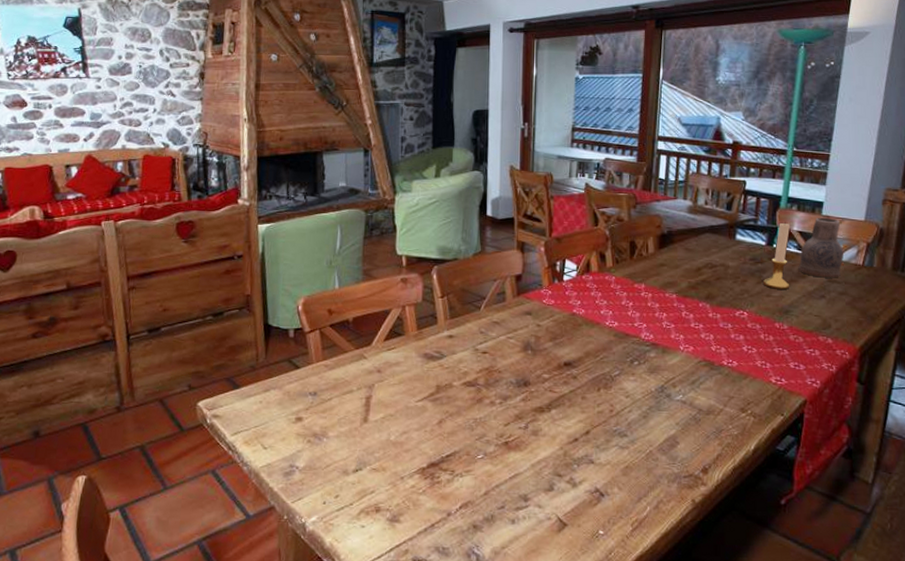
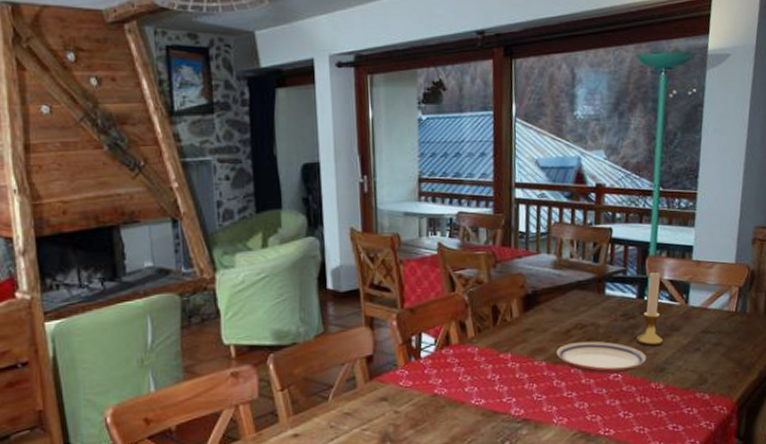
plate: none [686,279,773,311] -> present [556,341,647,374]
pitcher: present [798,217,844,278] -> none [671,262,717,329]

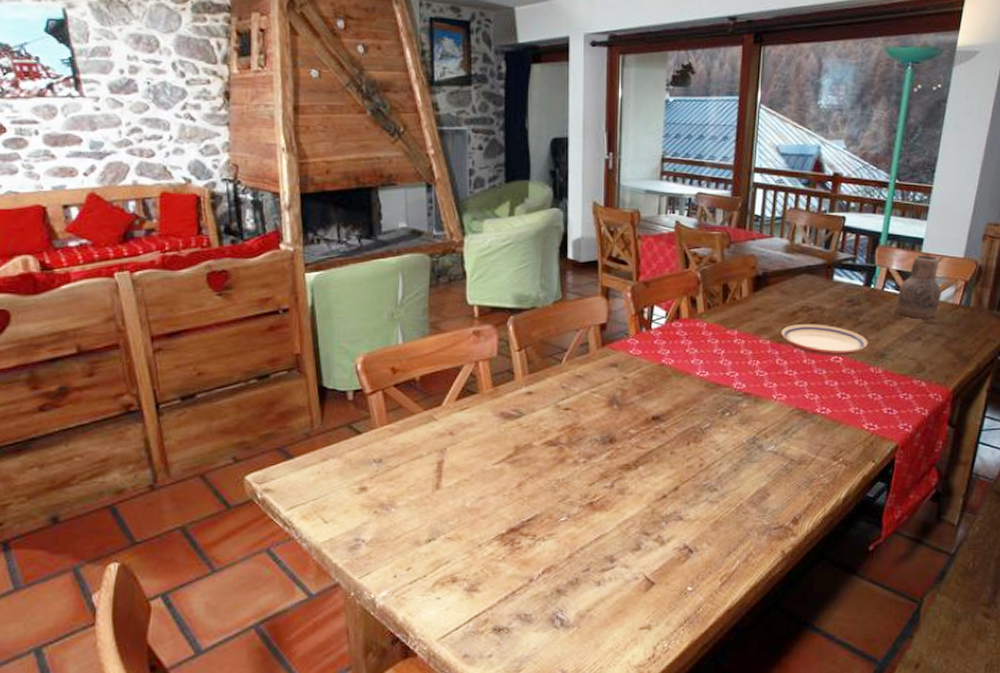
candle holder: present [635,270,664,346] -> none [859,260,890,332]
pitcher: none [671,262,717,329] -> present [895,254,942,319]

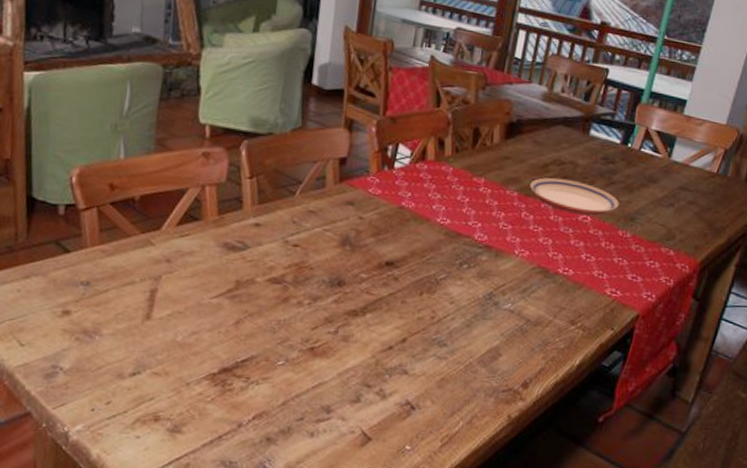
pitcher: present [895,254,942,319] -> none [650,117,701,186]

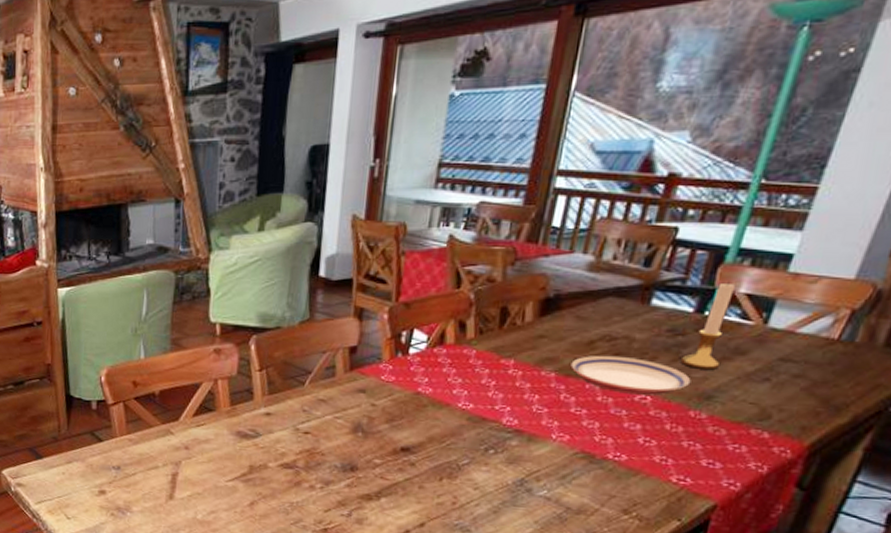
candle holder: none [611,118,649,195] -> present [680,281,736,370]

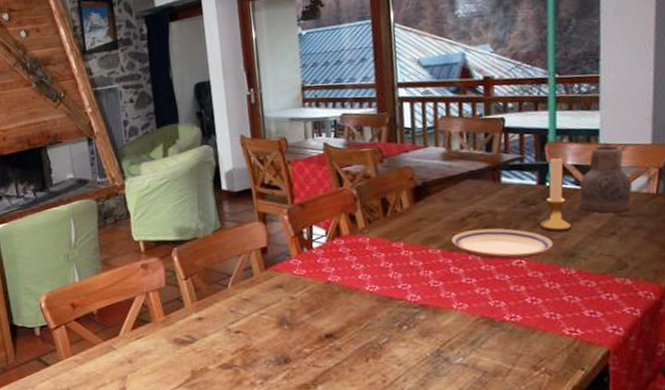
pitcher: none [736,274,814,356] -> present [579,145,633,213]

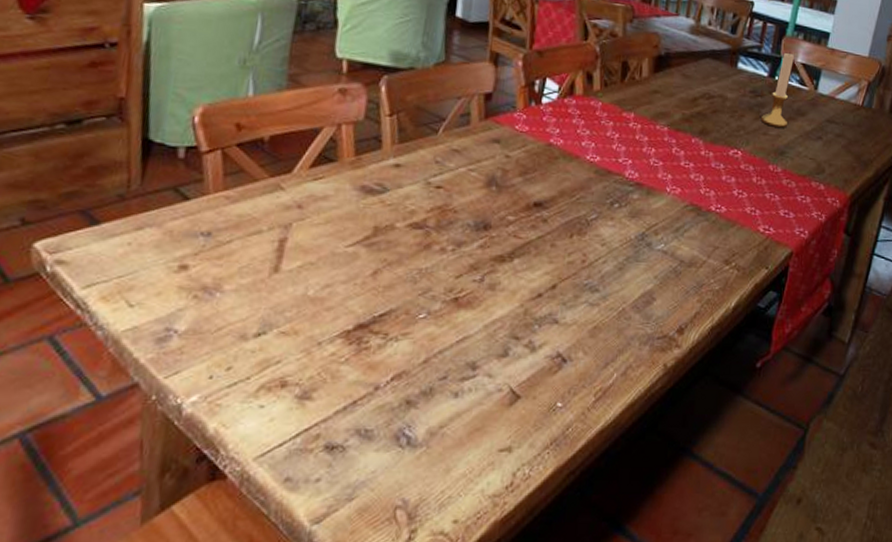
plate: present [451,228,554,260] -> none [680,111,769,151]
pitcher: present [579,145,633,213] -> none [798,49,846,118]

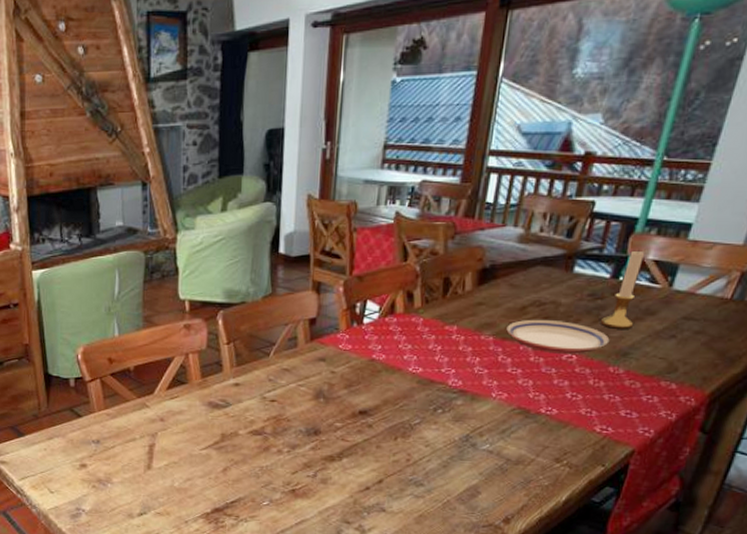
plate: none [680,111,769,151] -> present [506,319,610,354]

